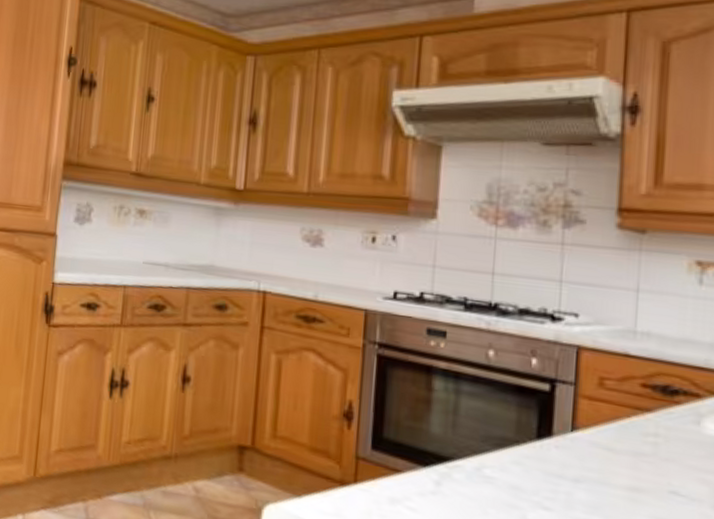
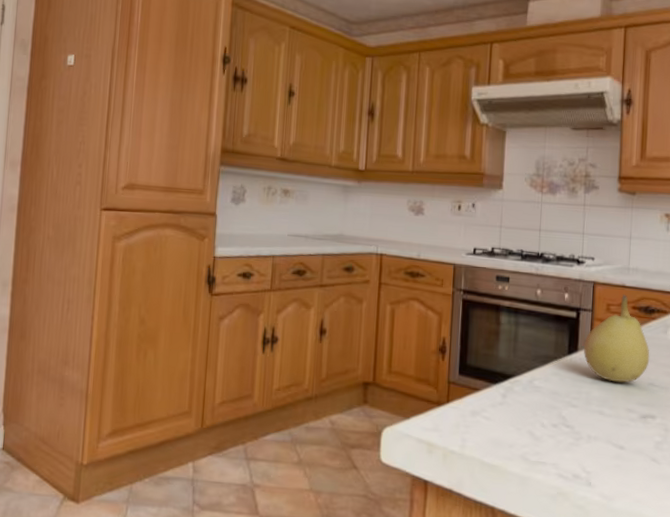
fruit: none [562,366,671,486] -> present [584,294,650,383]

